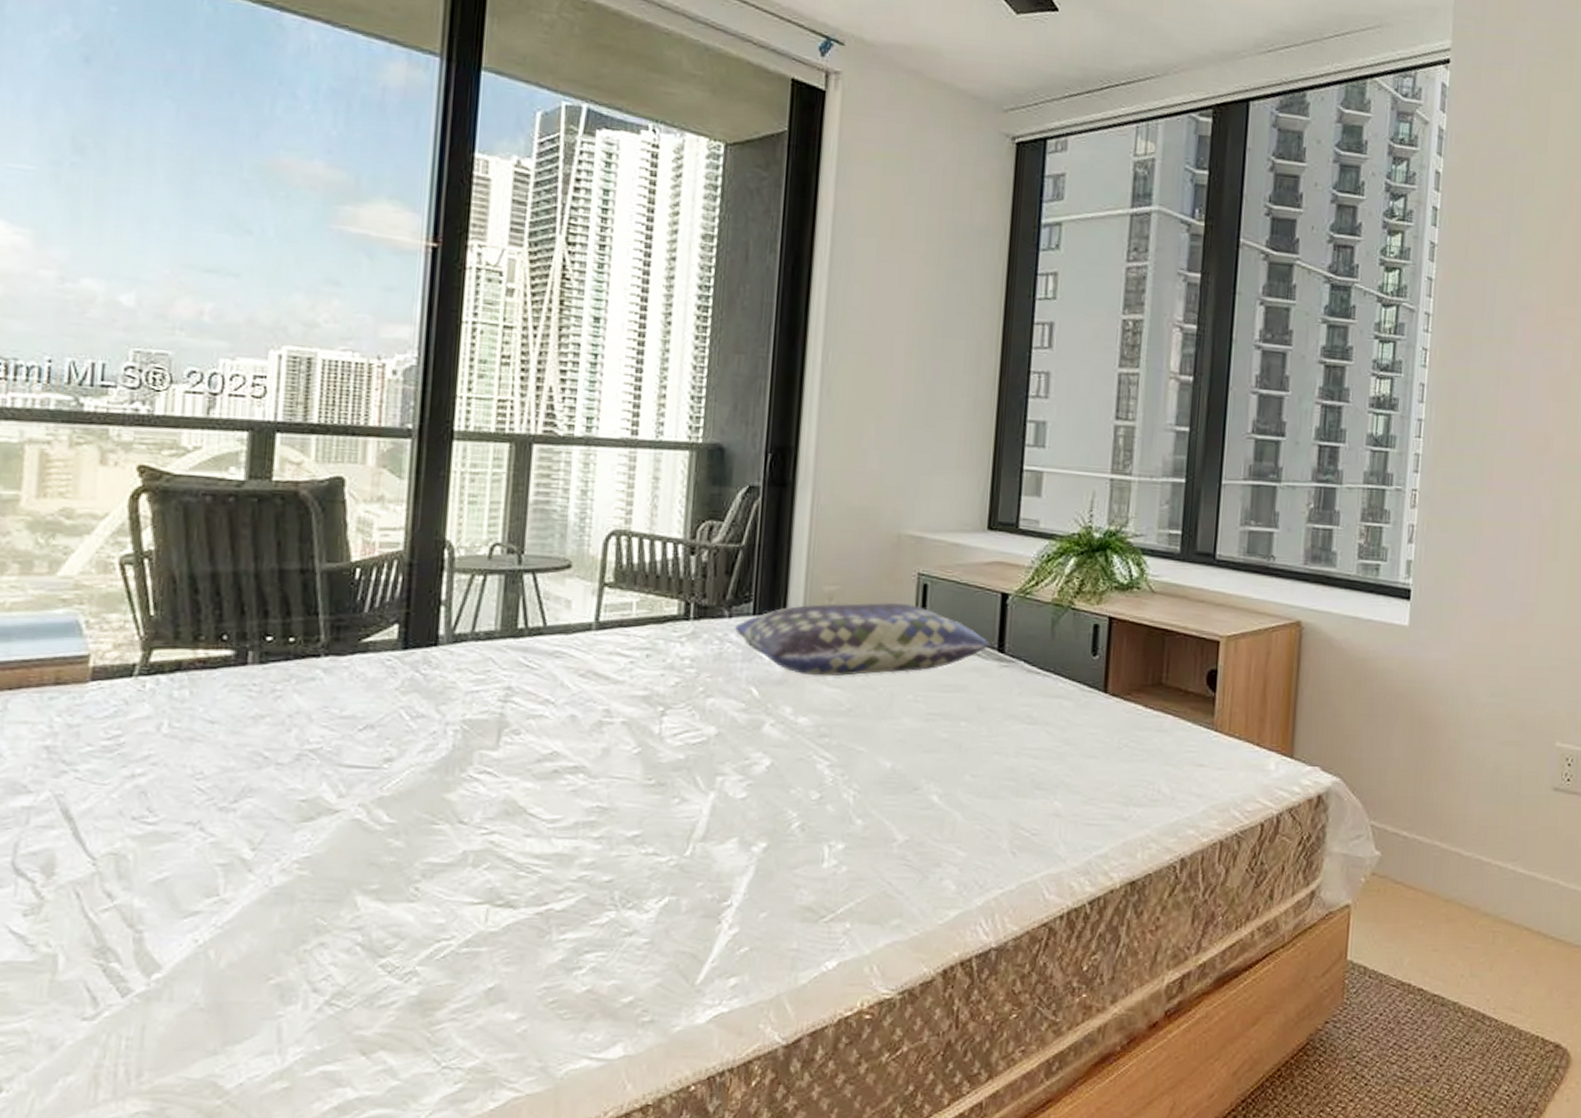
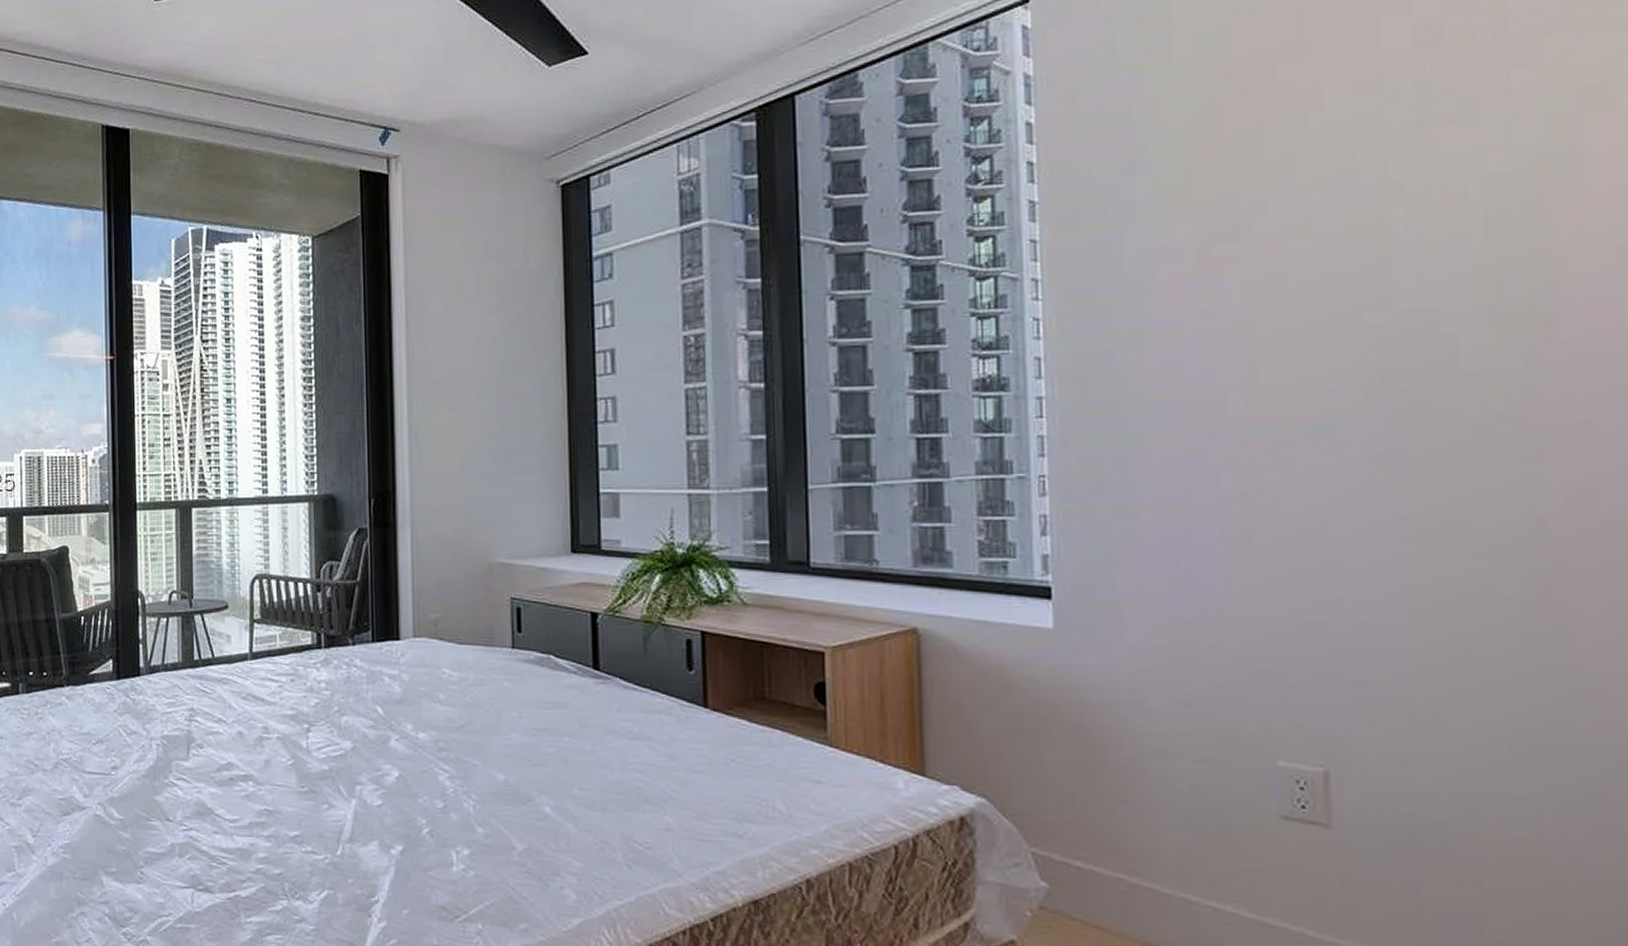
cushion: present [734,603,990,677] -> none [357,627,585,696]

